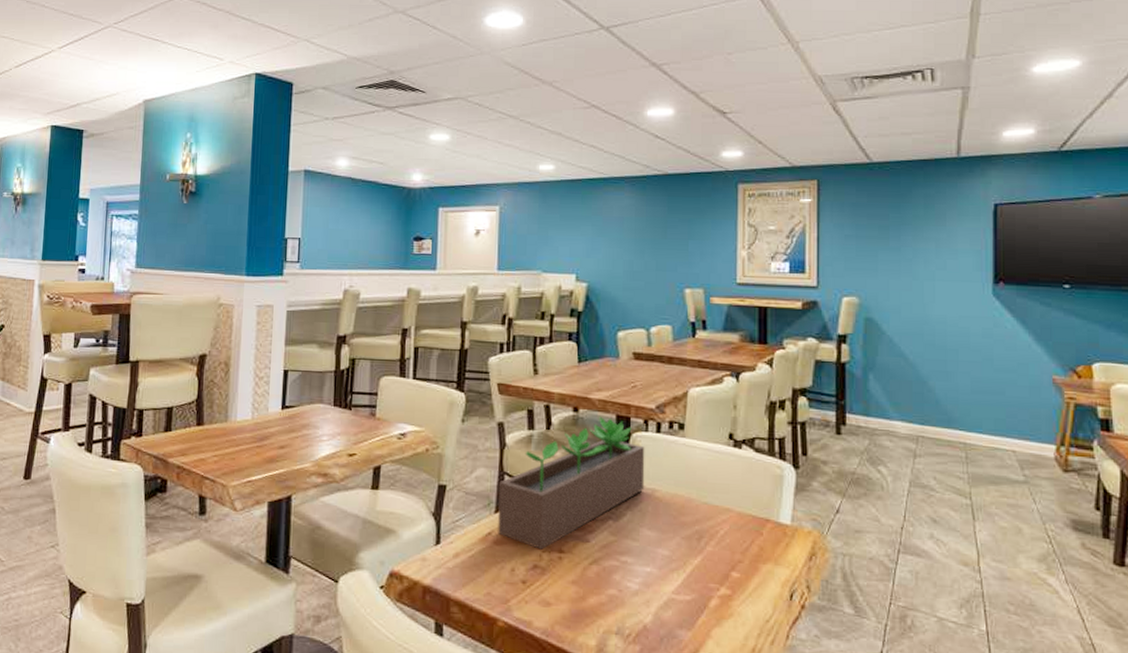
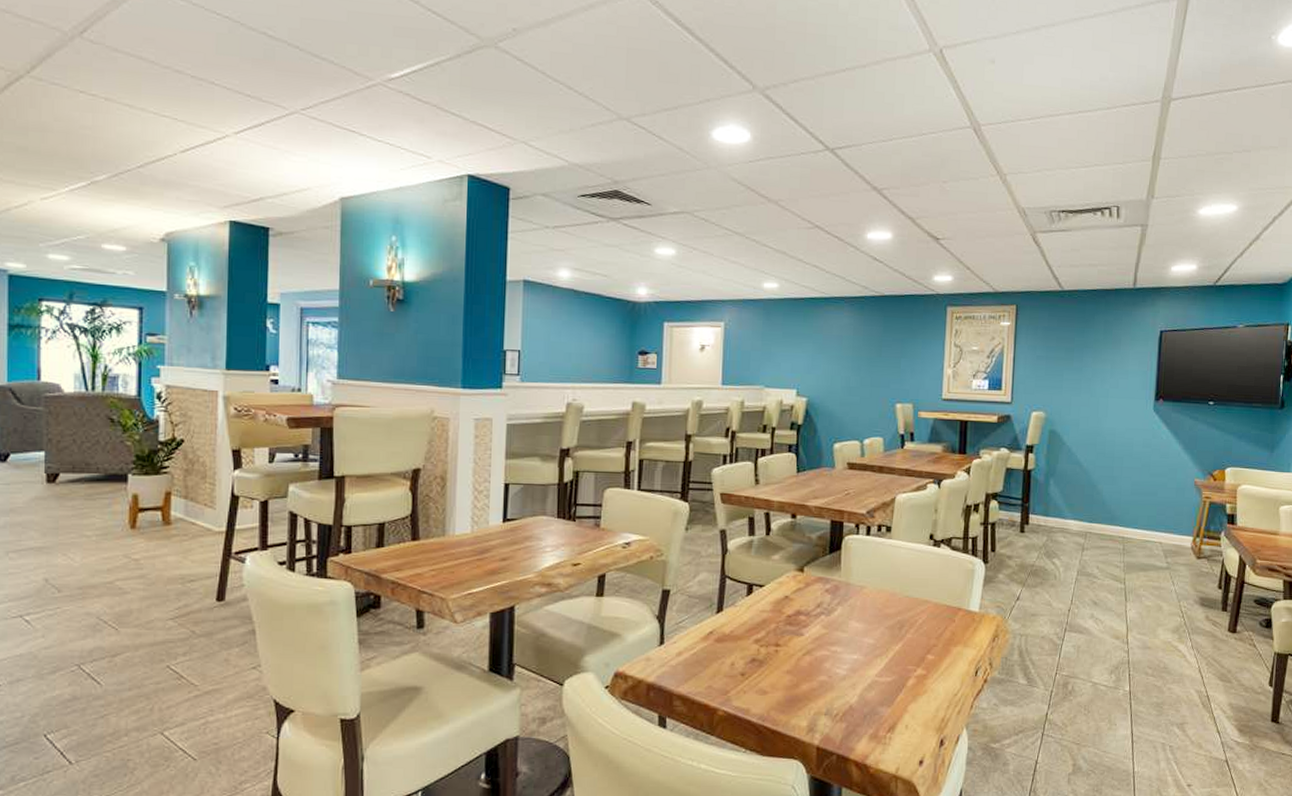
succulent planter: present [498,416,645,550] -> none [719,521,856,644]

